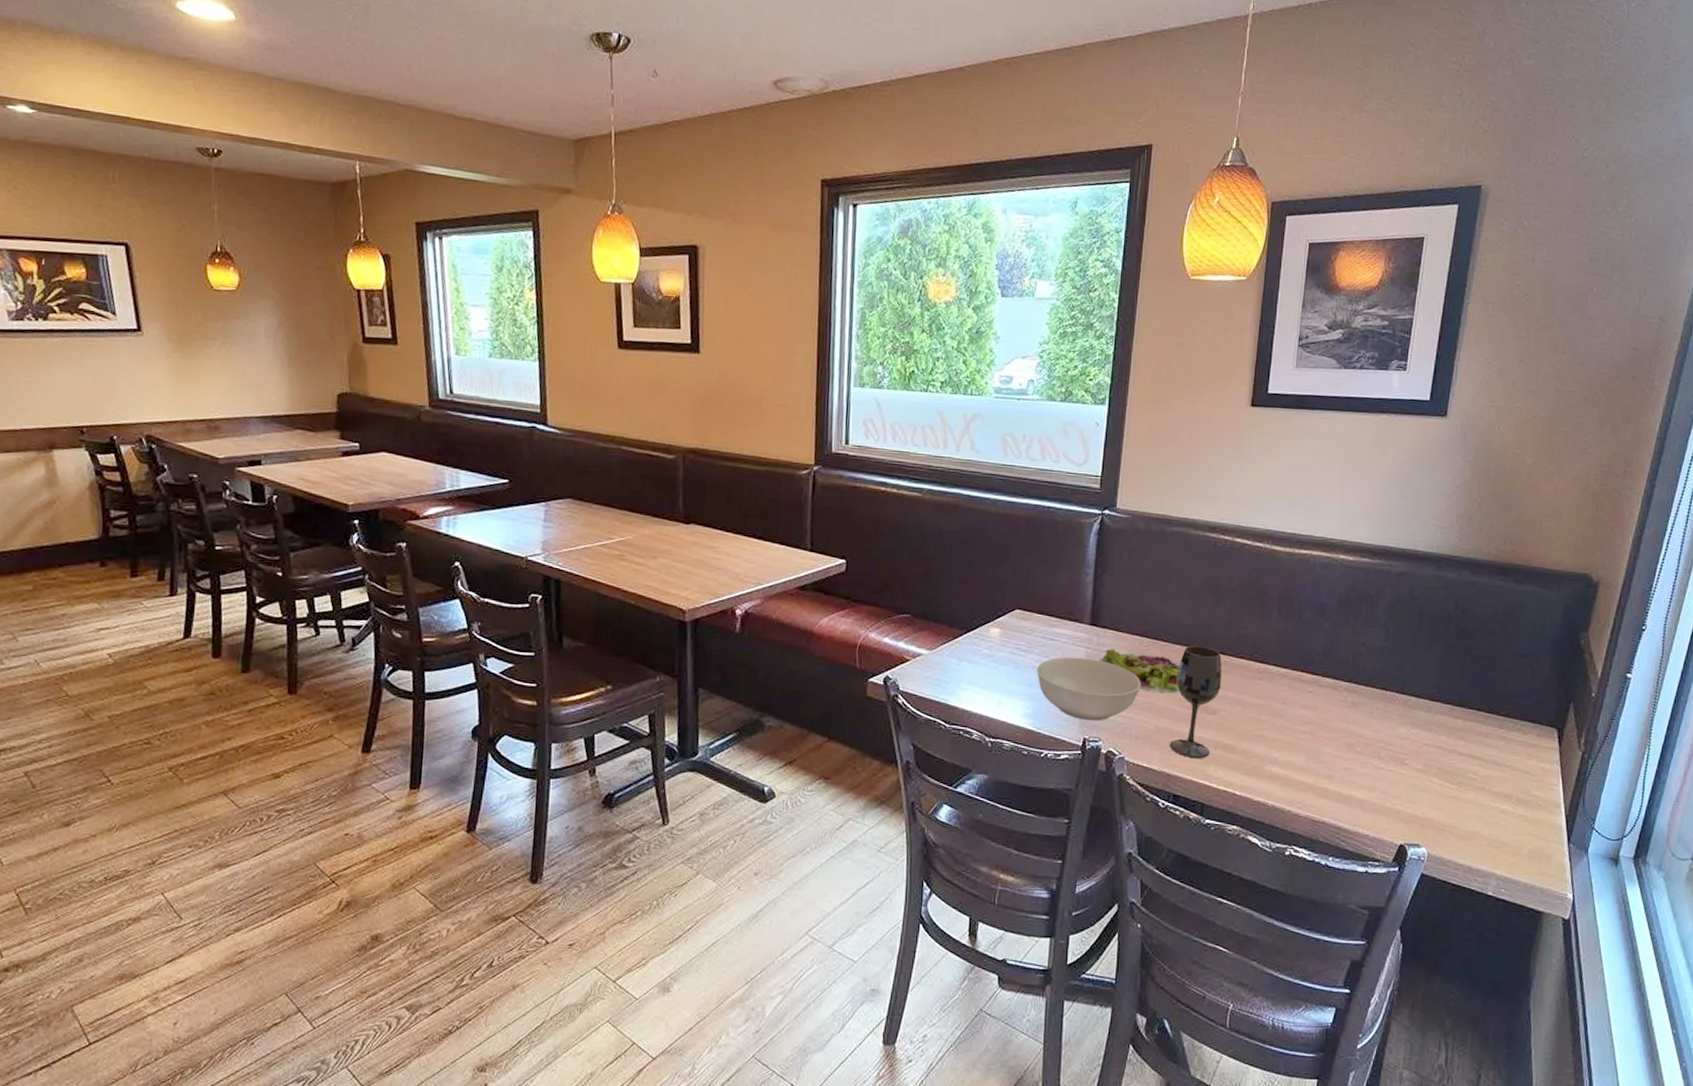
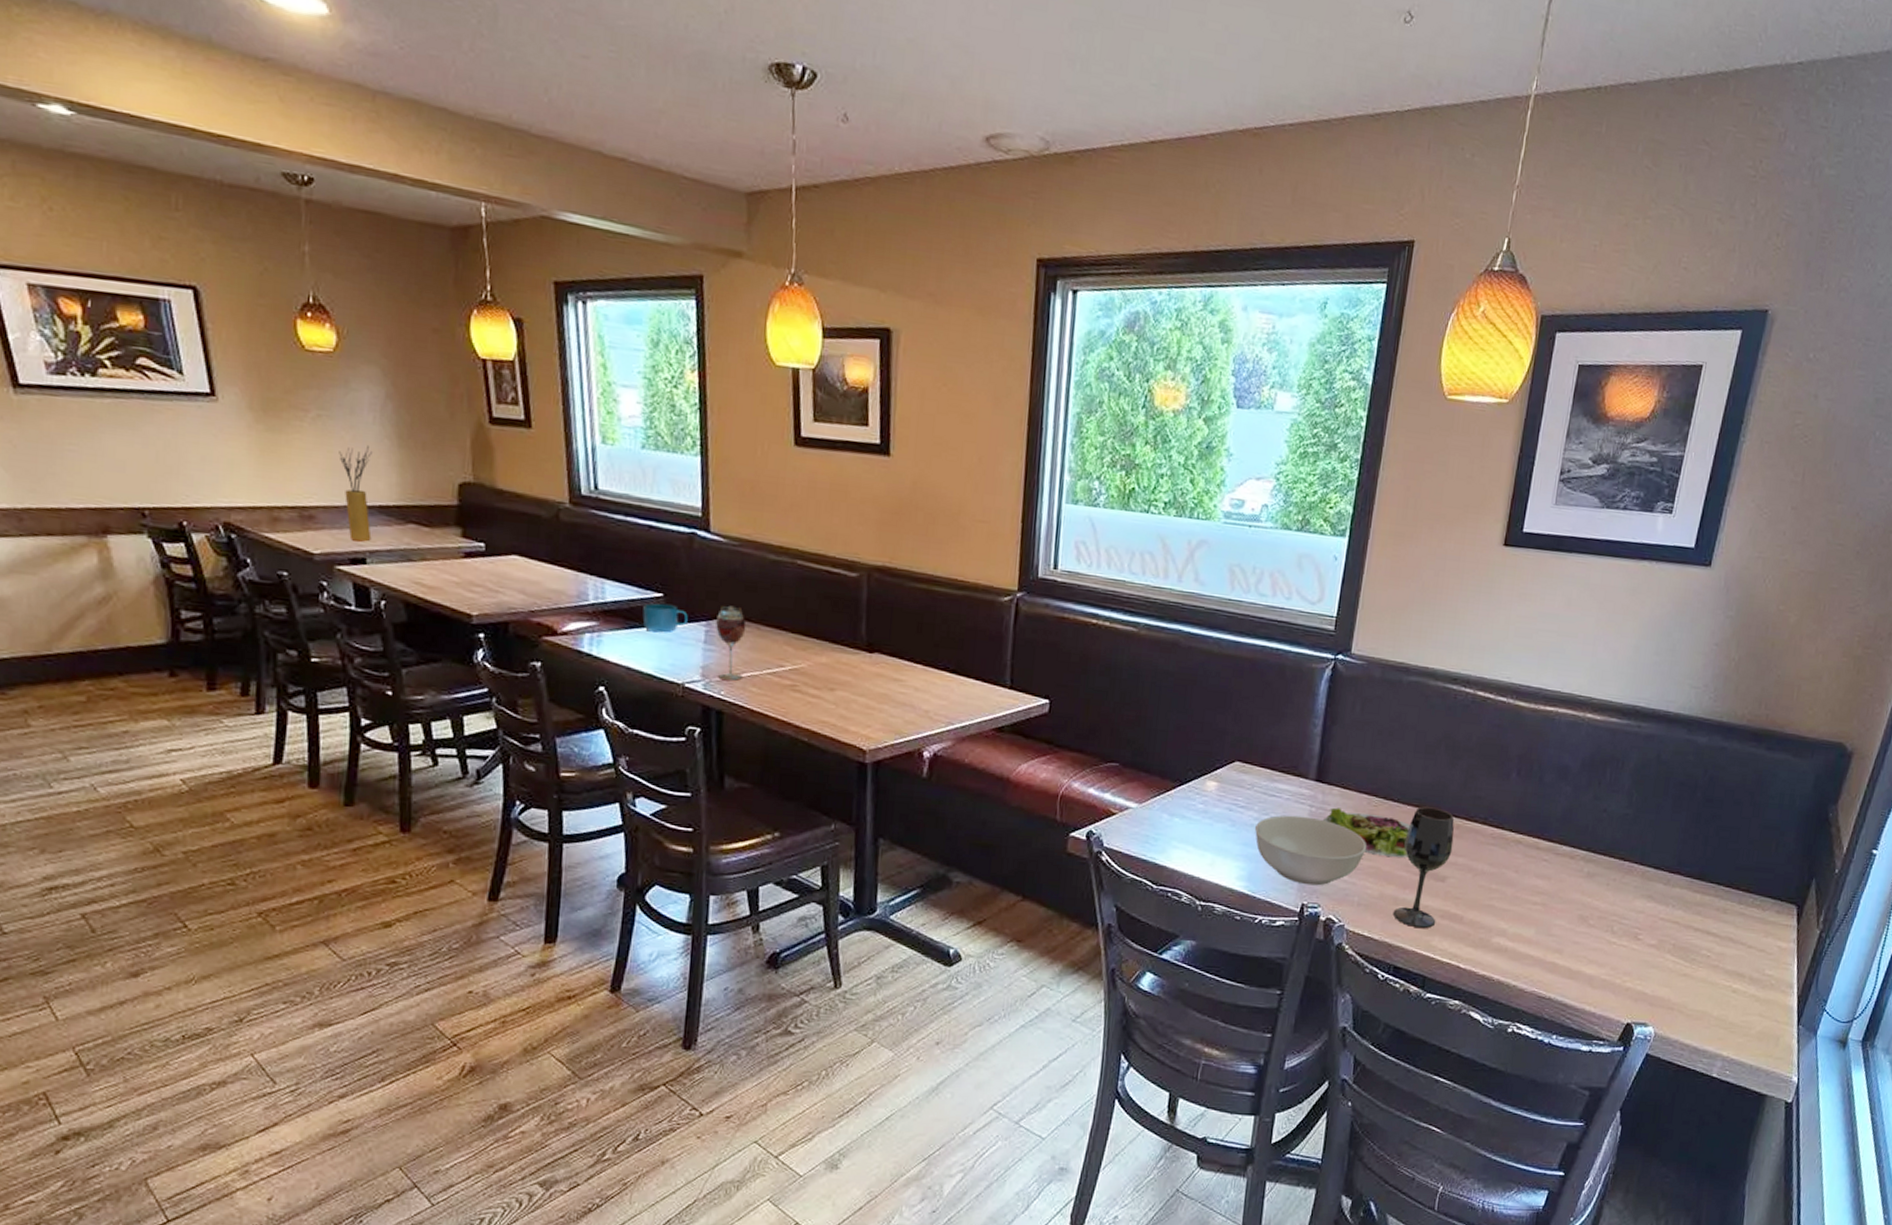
vase: none [240,366,267,447] -> present [339,446,372,542]
cup: none [491,488,530,514] -> present [642,603,688,633]
wineglass: none [553,487,580,554] -> present [716,605,747,681]

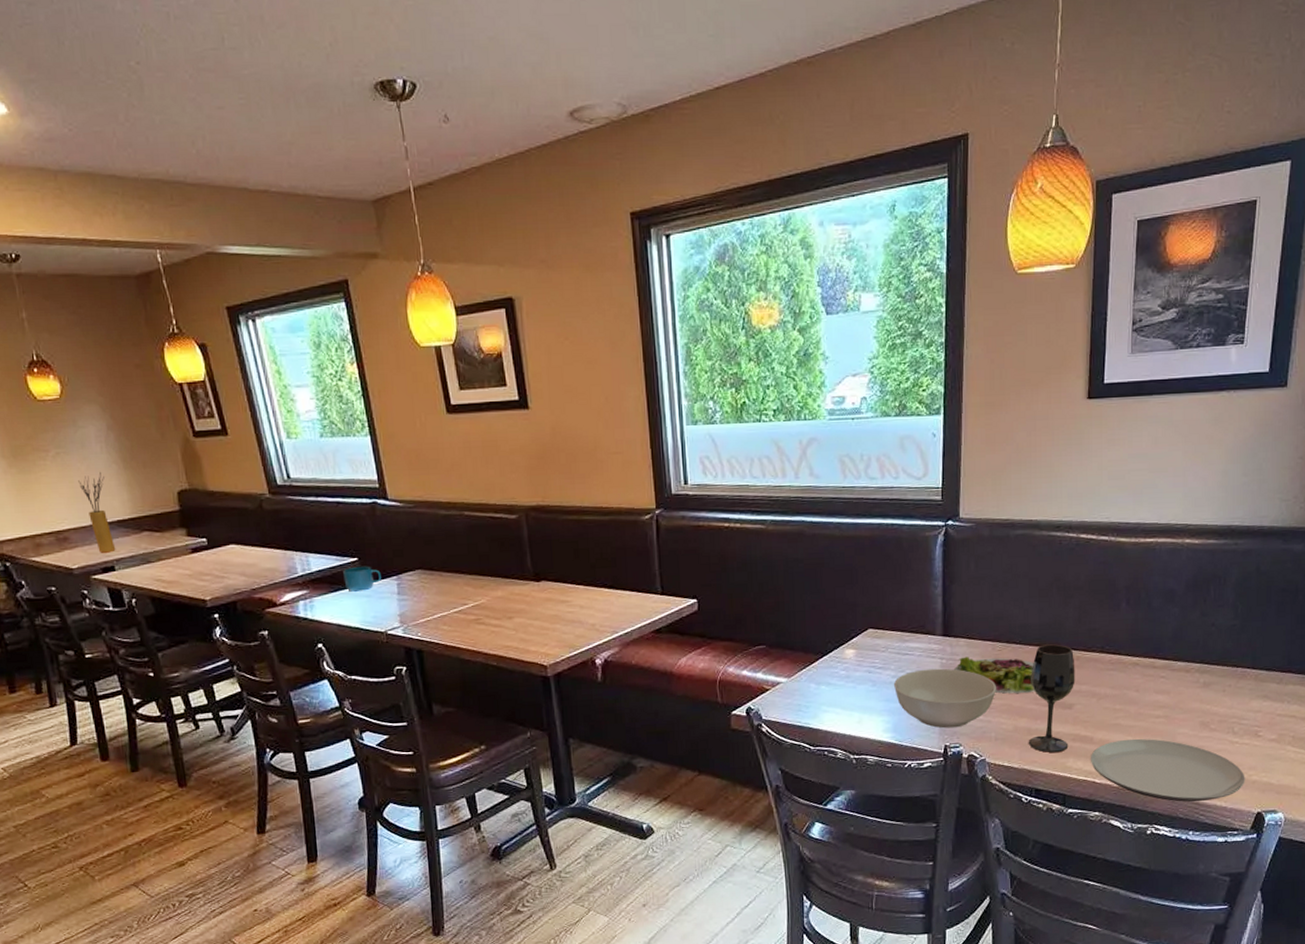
wineglass: present [716,605,747,681] -> none [405,559,434,624]
plate: none [1457,923,1619,1003] -> present [1091,738,1245,802]

